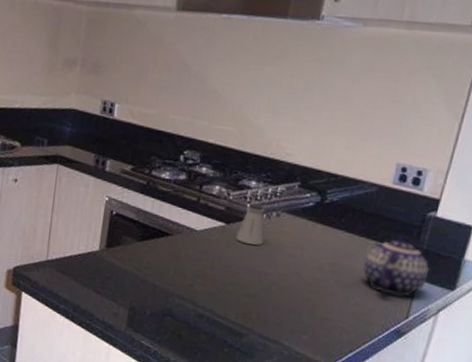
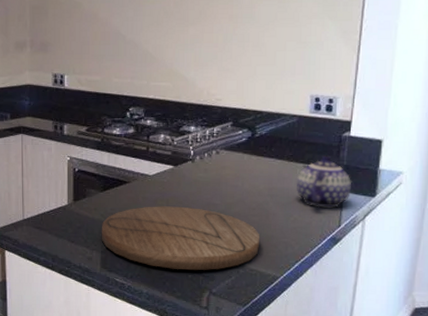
cutting board: none [131,264,313,347] -> present [101,206,260,271]
saltshaker: present [235,203,265,246] -> none [184,146,209,182]

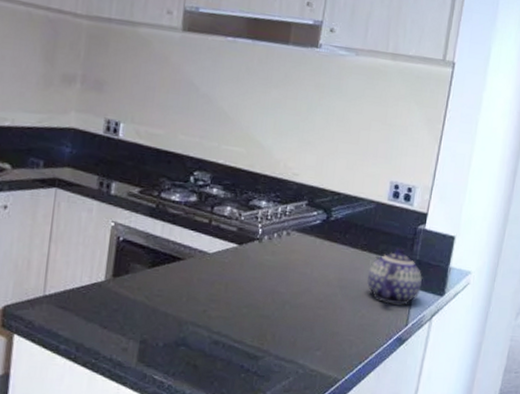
cutting board: present [101,206,260,271] -> none [141,290,325,369]

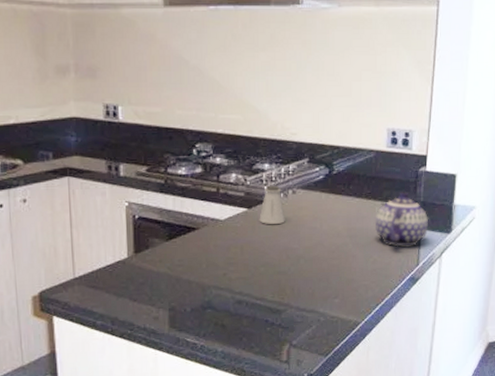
saltshaker: none [248,223,276,265] -> present [259,185,285,225]

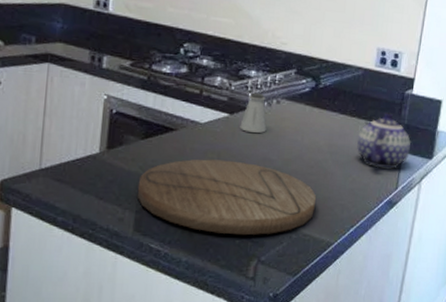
cutting board: none [168,253,341,323] -> present [137,159,317,236]

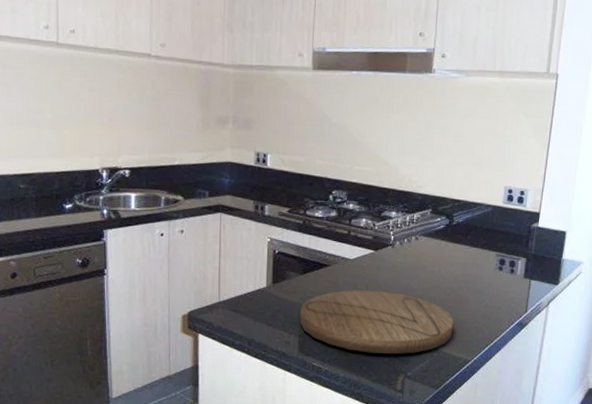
saltshaker: present [240,92,267,134] -> none [384,231,408,267]
teapot: present [357,112,411,169] -> none [488,244,538,294]

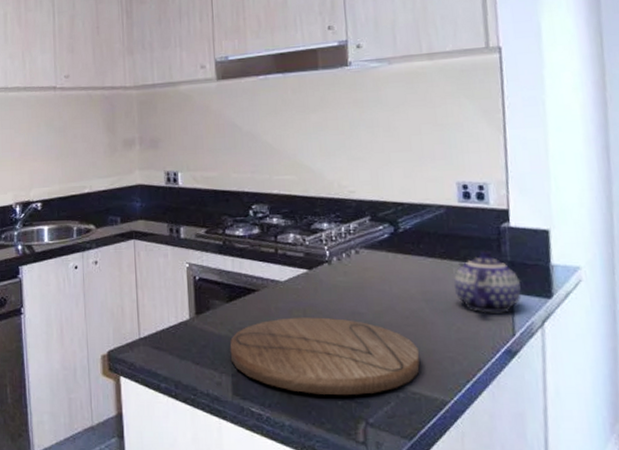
teapot: none [488,244,538,294] -> present [453,250,521,313]

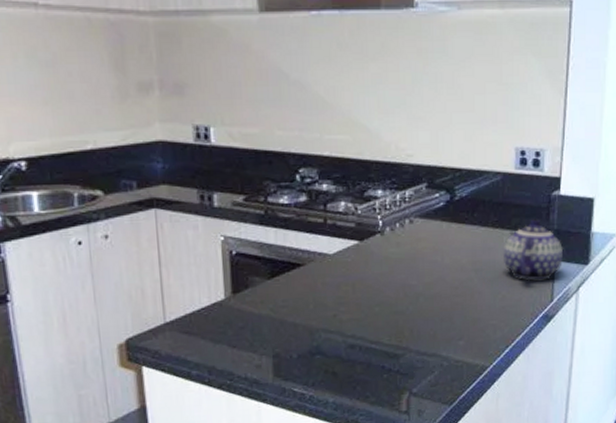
cutting board: present [230,317,420,396] -> none [271,291,465,370]

